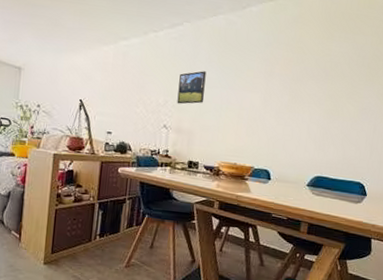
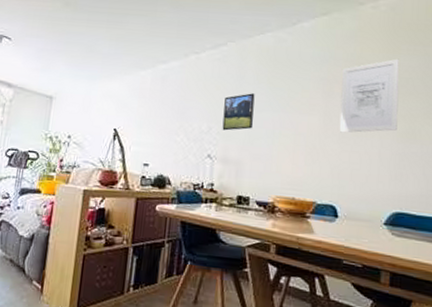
wall art: none [276,44,332,109] -> present [339,58,399,133]

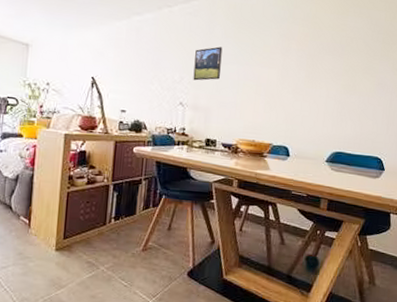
wall art: present [339,58,399,133] -> none [294,19,347,85]

